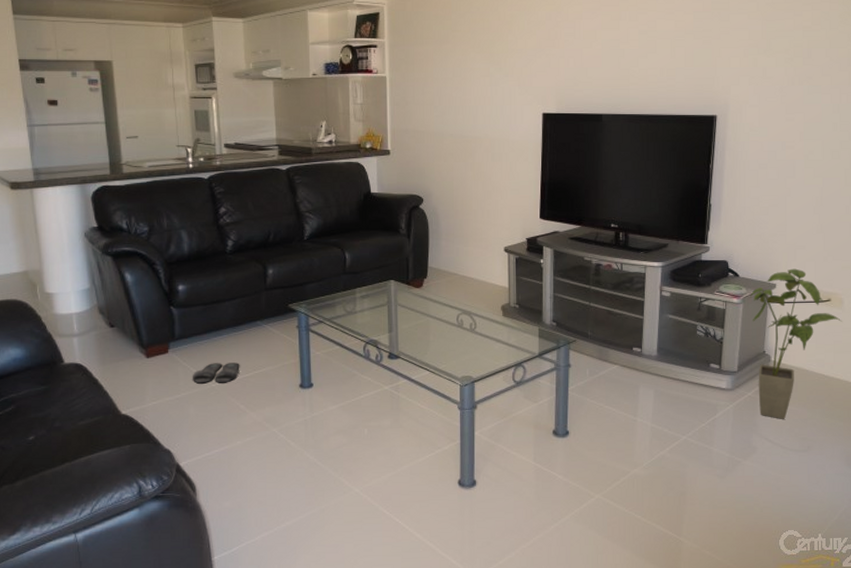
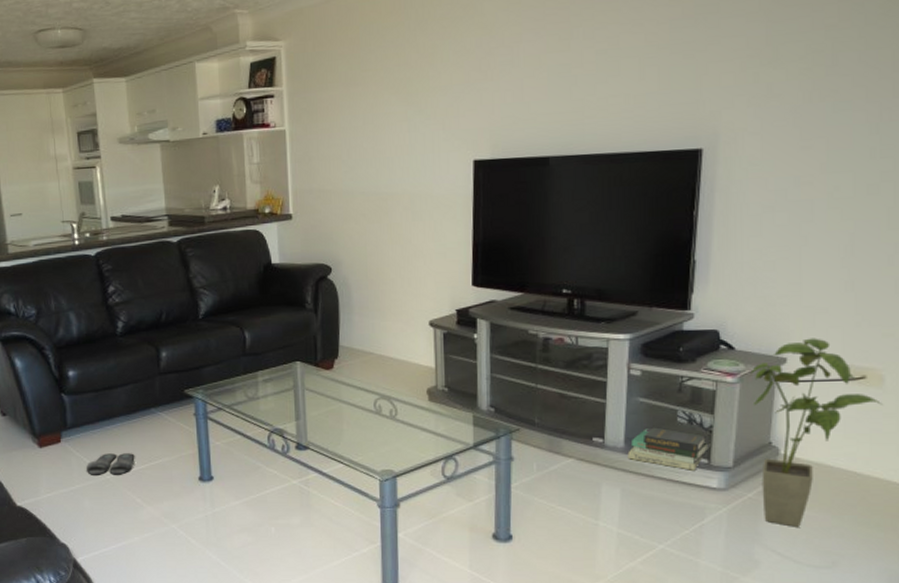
books: none [659,339,721,374] -> present [627,427,711,470]

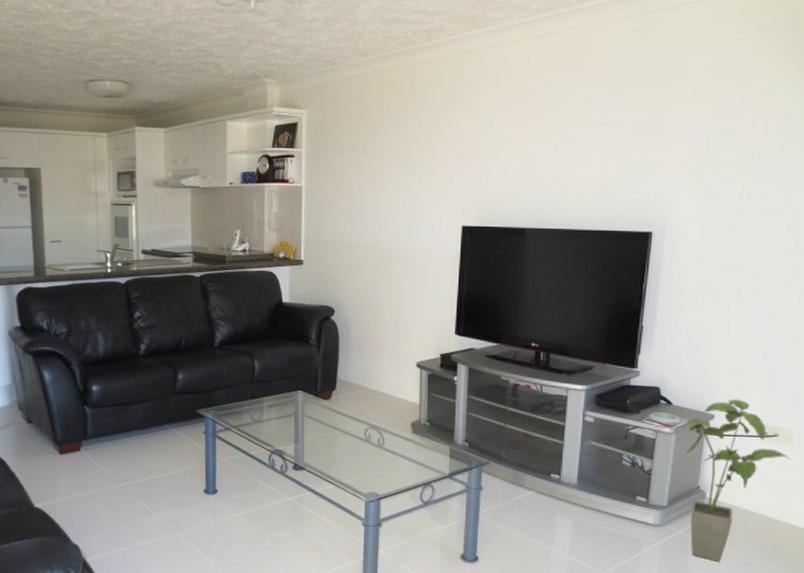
slippers: present [87,453,135,475] -> none [102,463,147,484]
books: present [627,427,711,470] -> none [579,467,649,508]

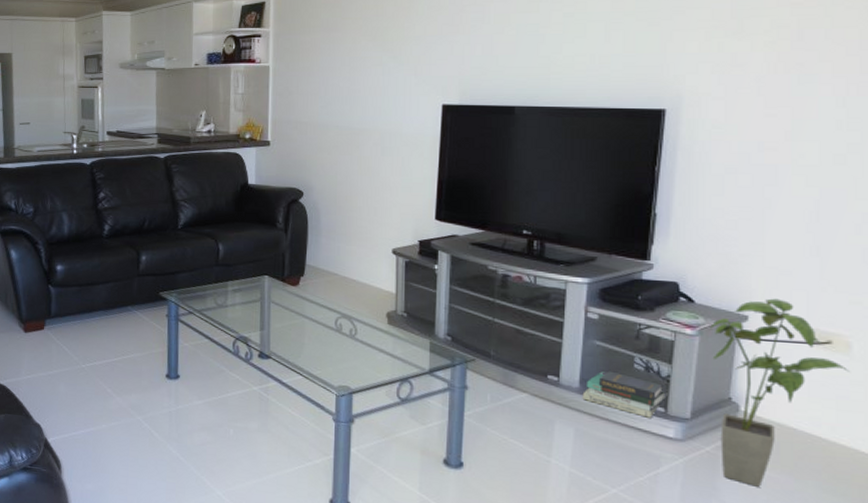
books: none [579,467,649,508] -> present [582,371,668,418]

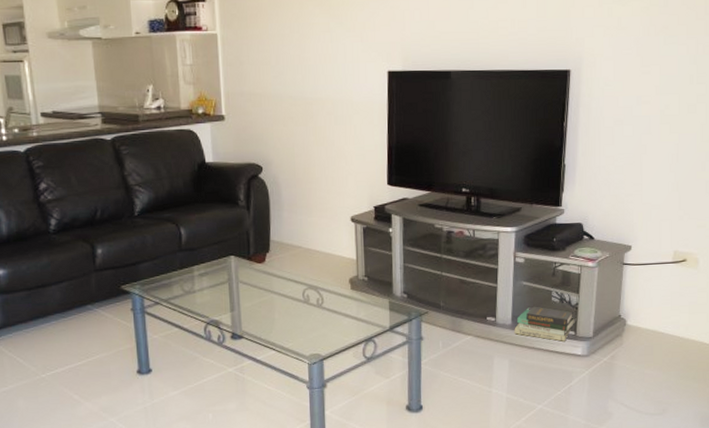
house plant: present [708,298,849,487] -> none [604,229,697,384]

